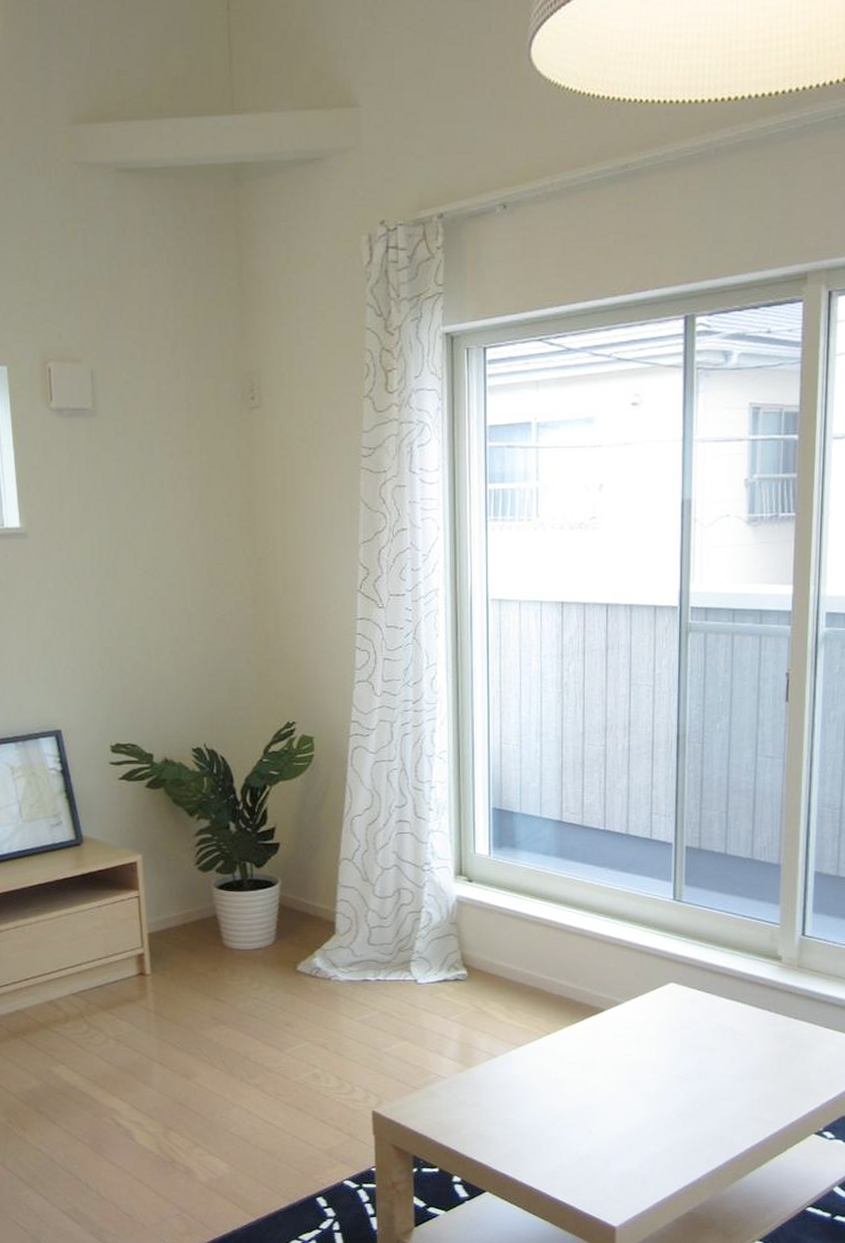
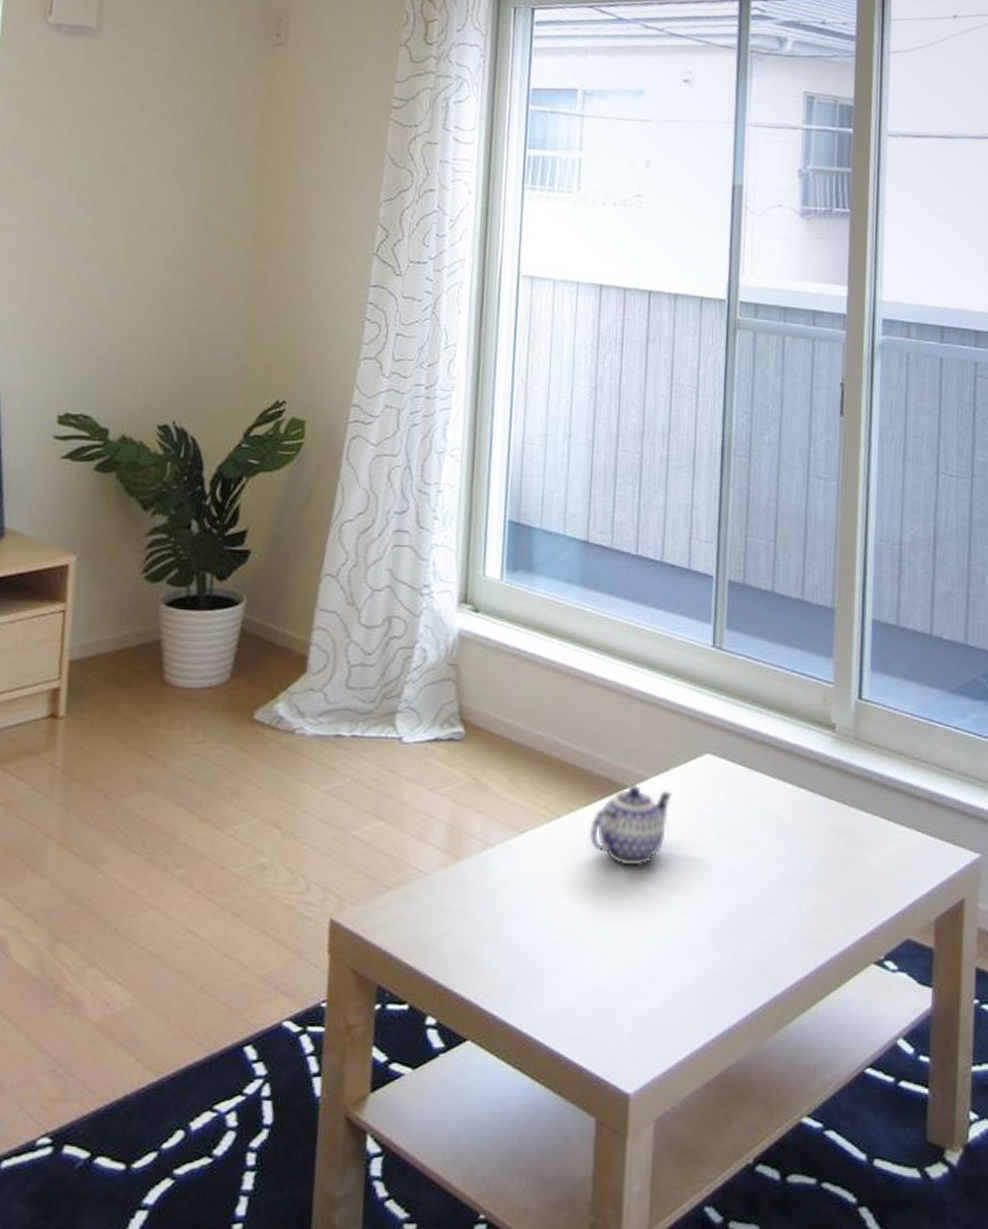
teapot: none [574,1008,642,1068] -> present [588,784,672,866]

